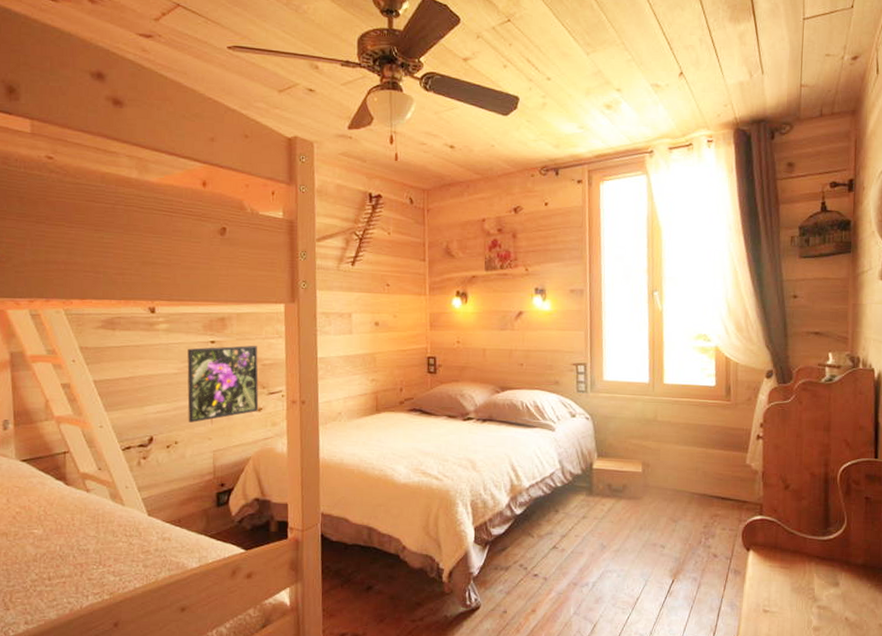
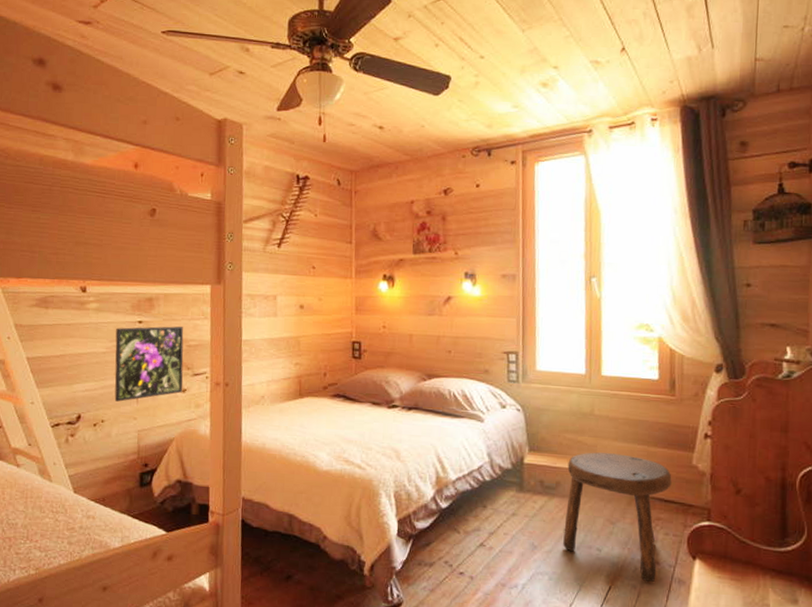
stool: none [630,456,728,574] -> present [563,452,672,583]

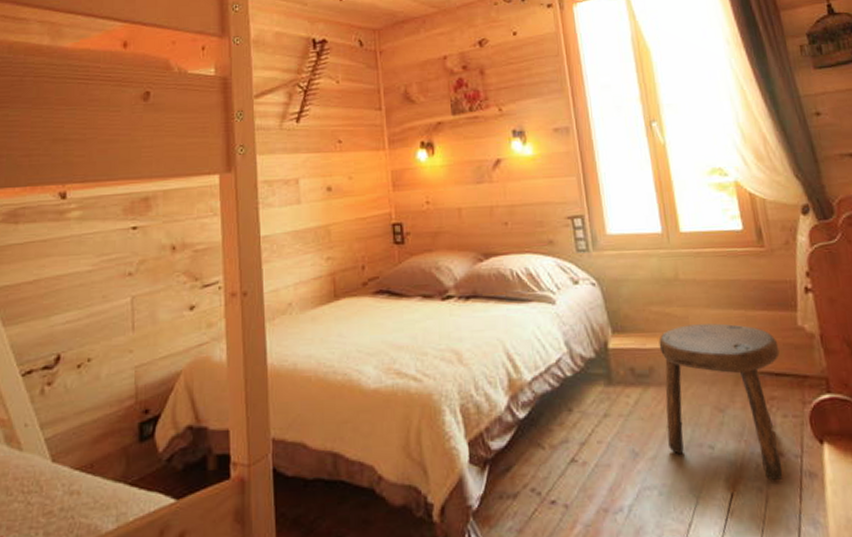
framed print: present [114,326,184,402] -> none [103,228,191,332]

